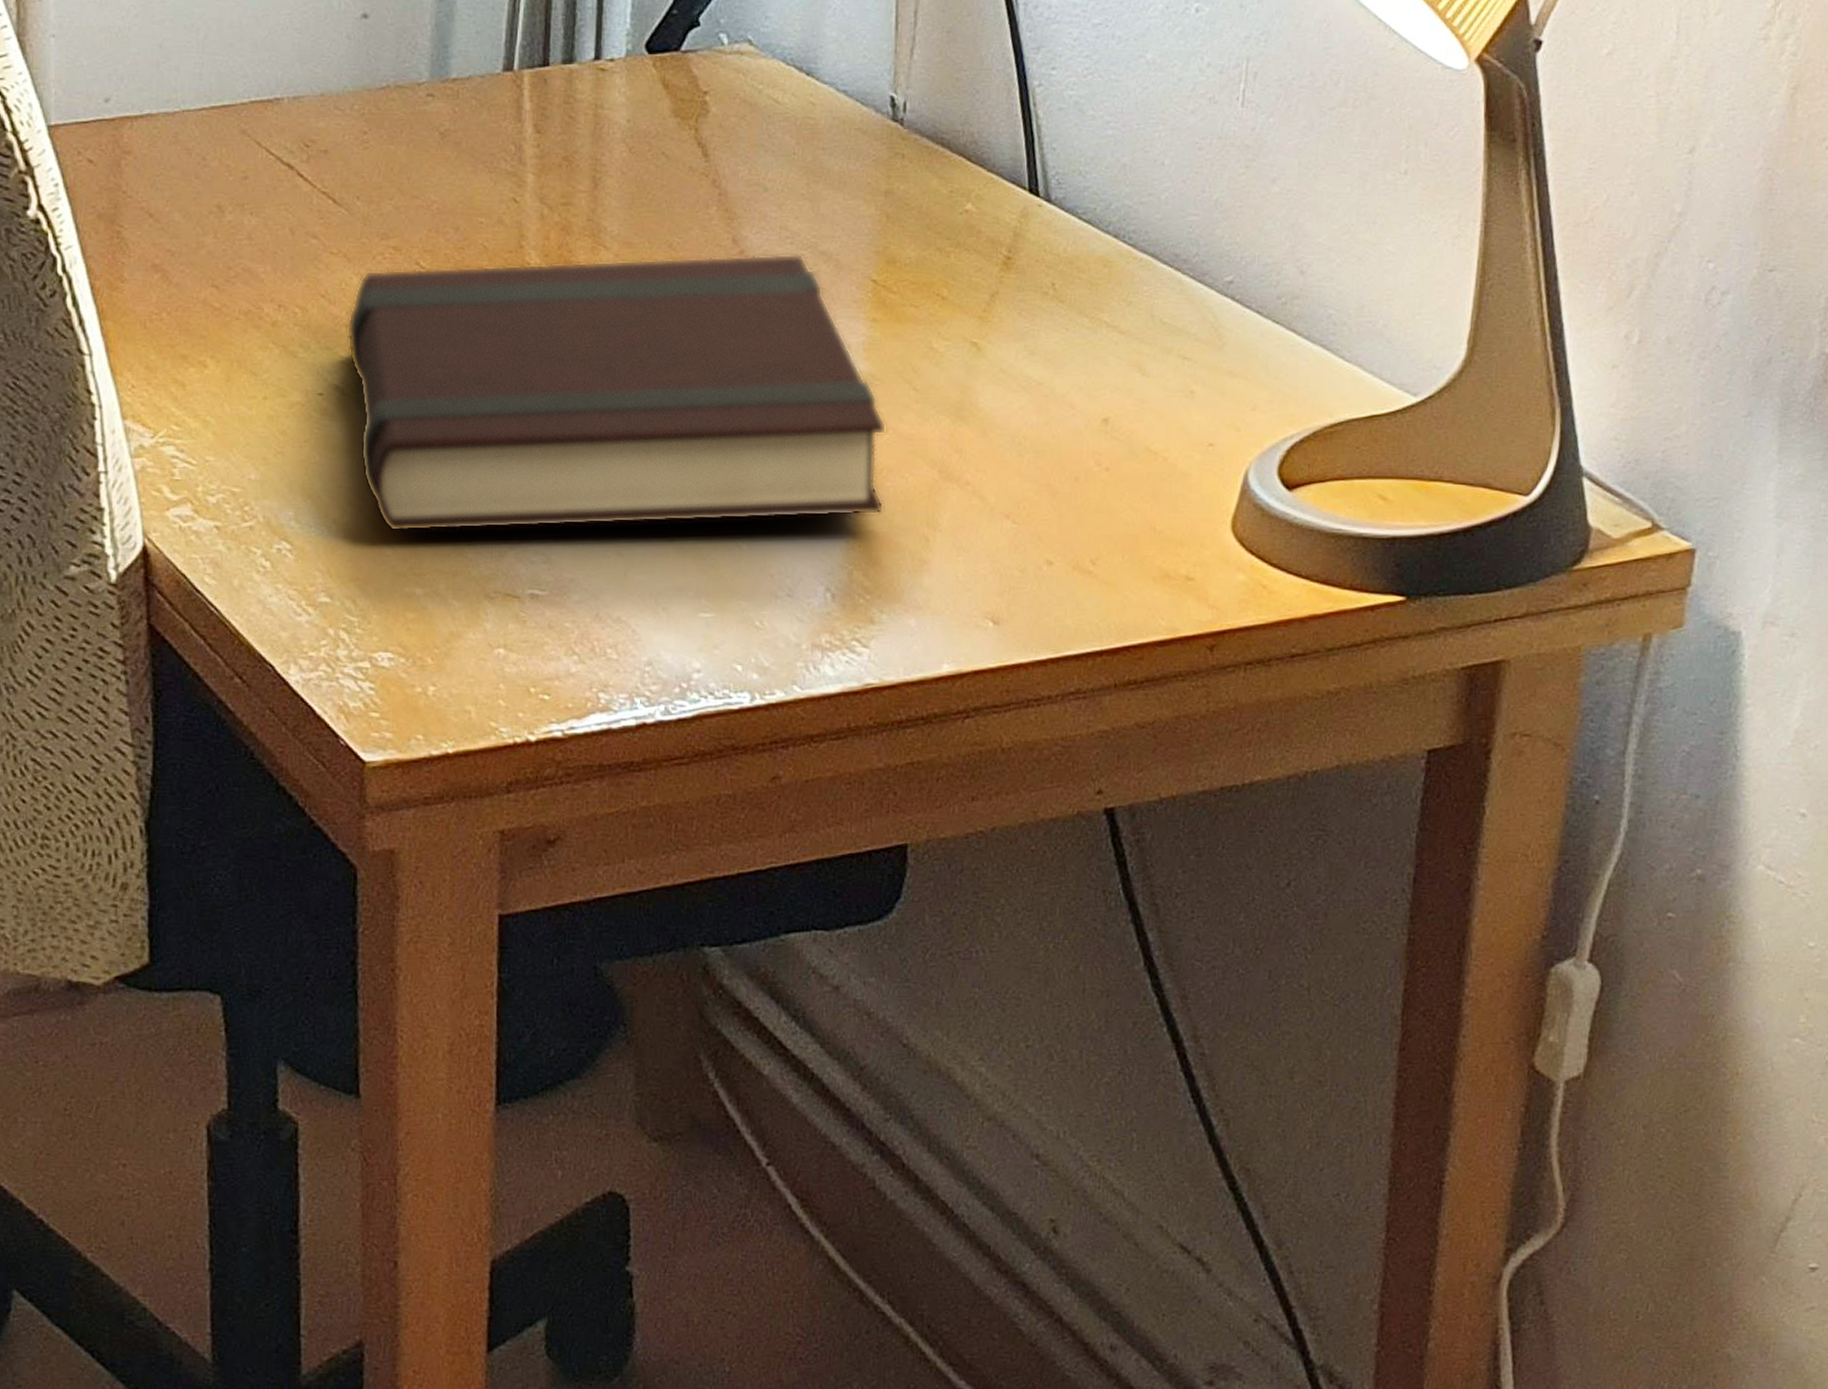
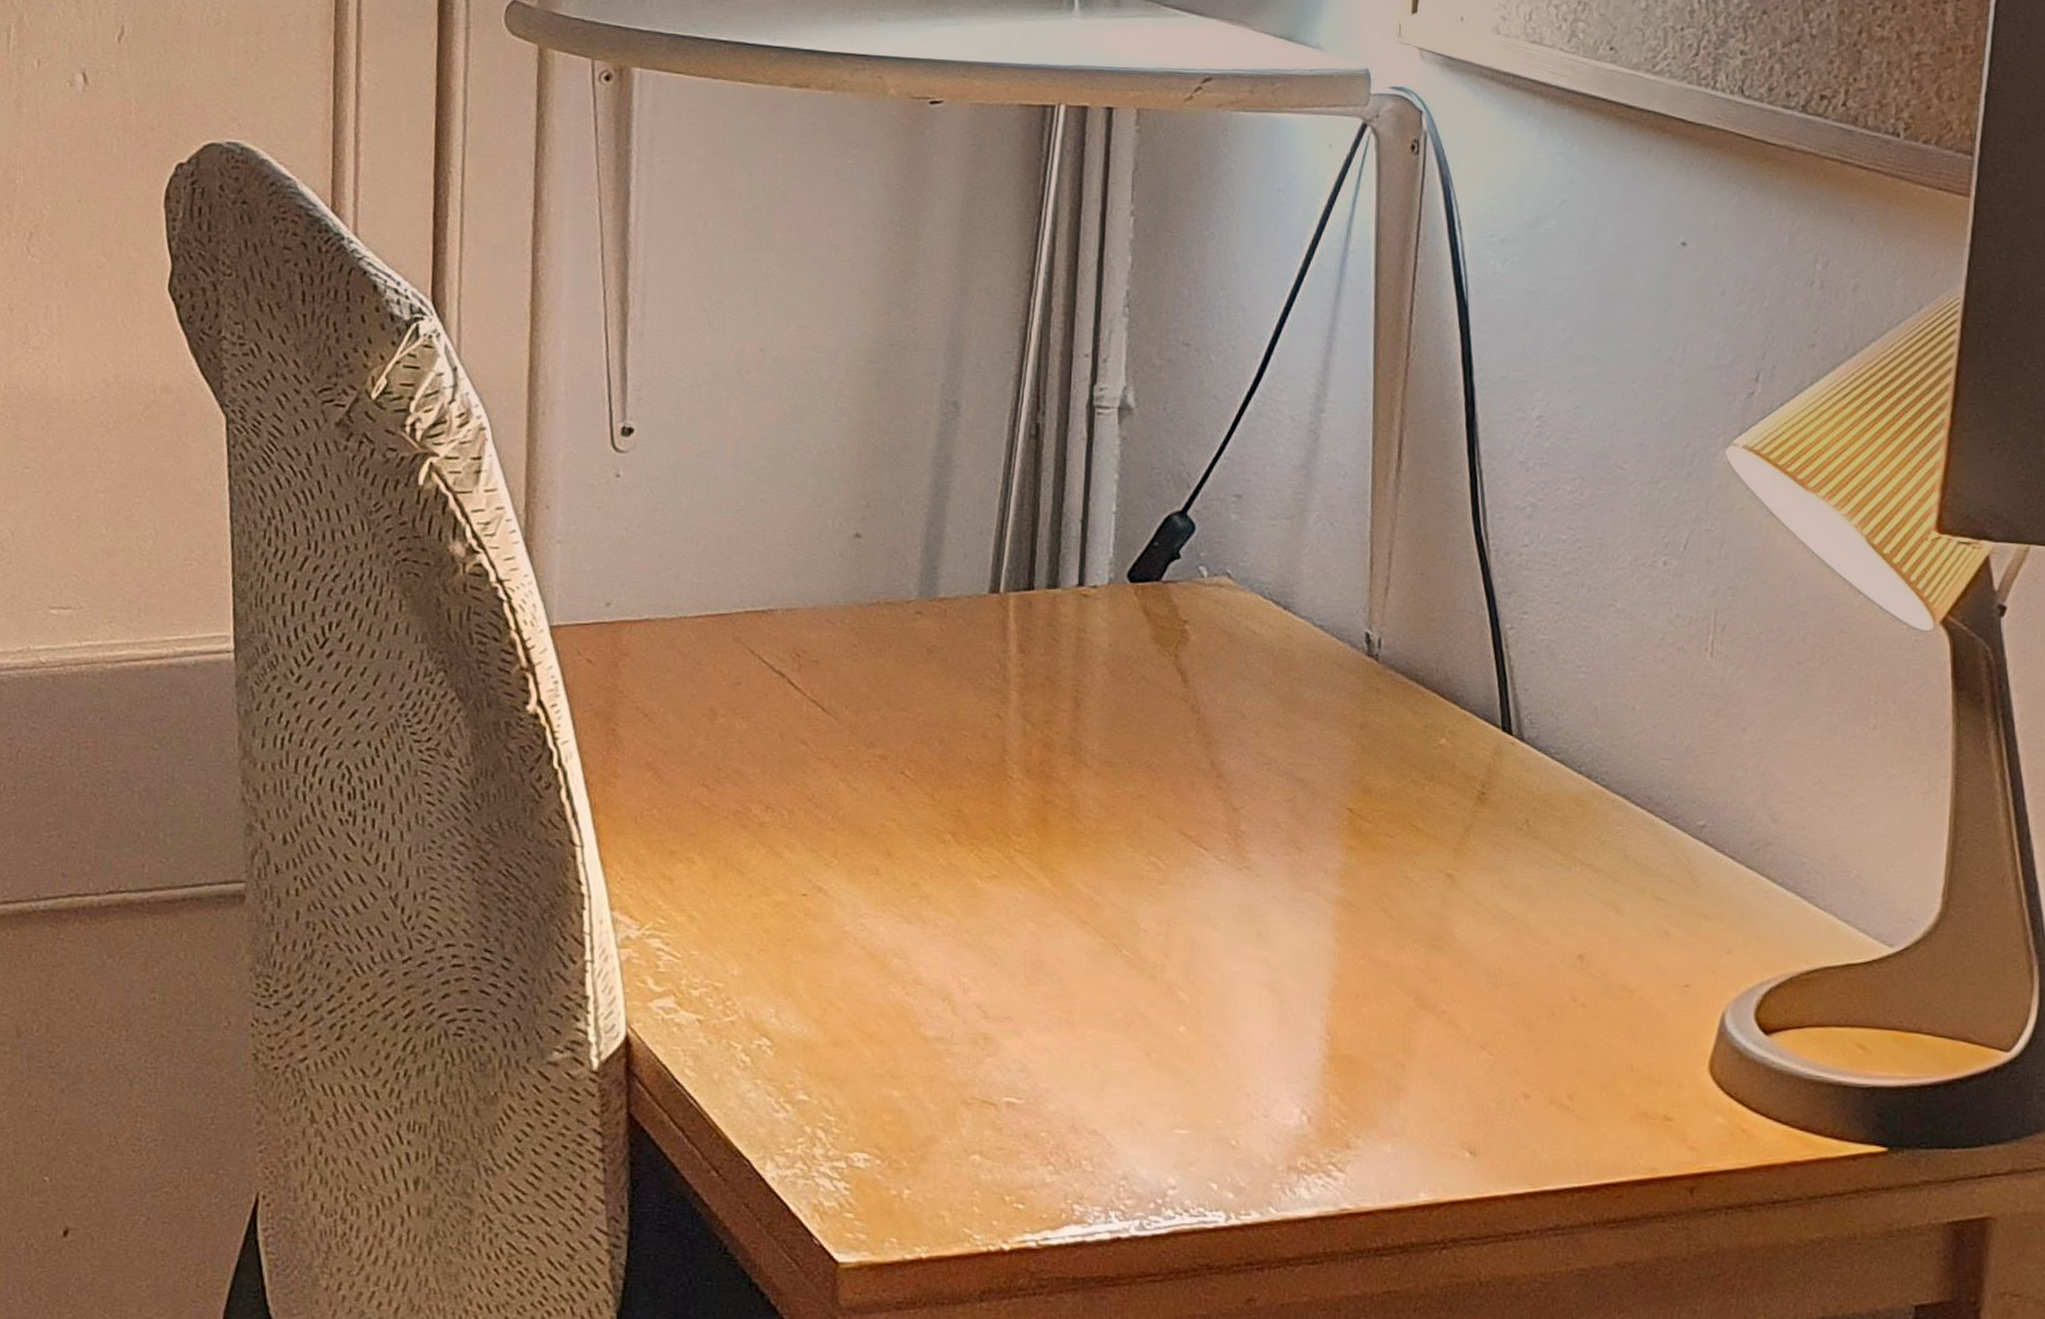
book: present [346,253,887,533] -> none [831,777,1363,1040]

